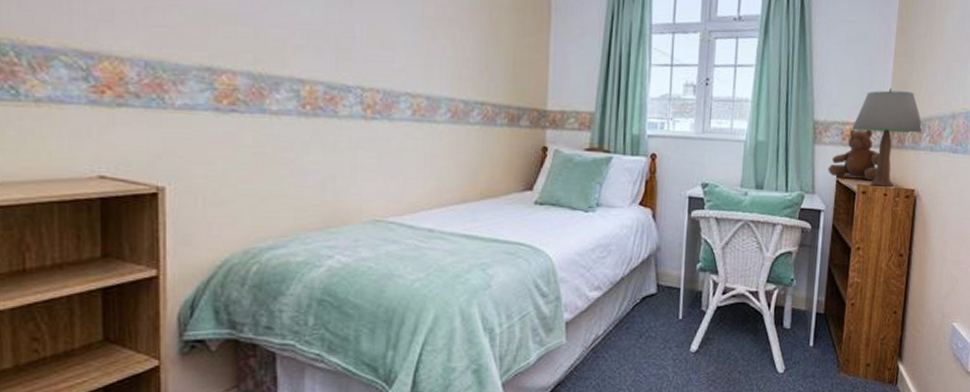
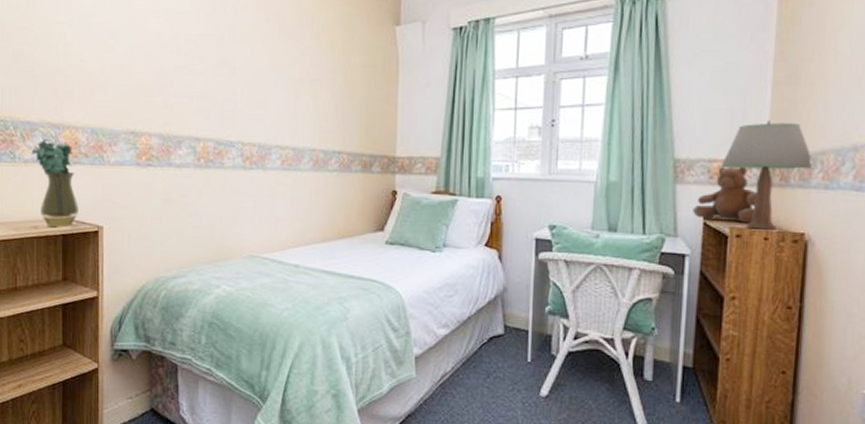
vase: none [47,68,126,189] -> present [31,137,78,228]

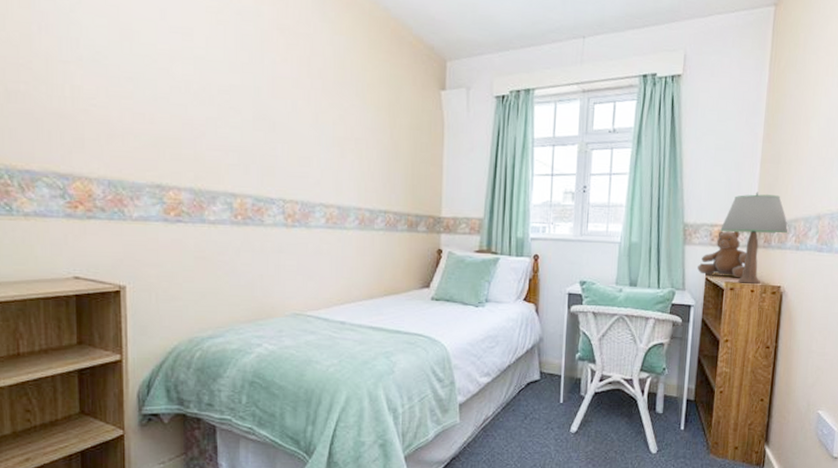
vase: present [31,137,78,228] -> none [33,188,95,288]

